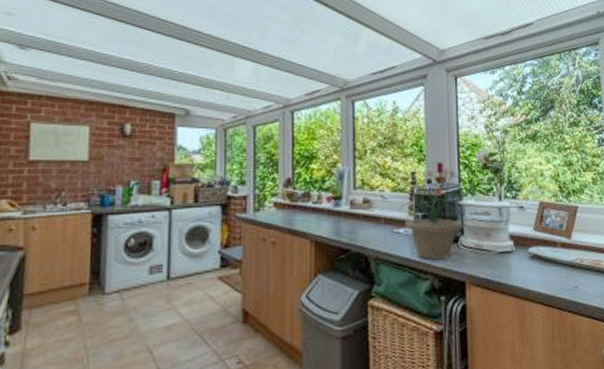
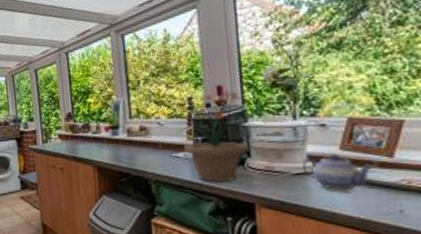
teapot: none [504,234,558,269] -> present [301,153,374,191]

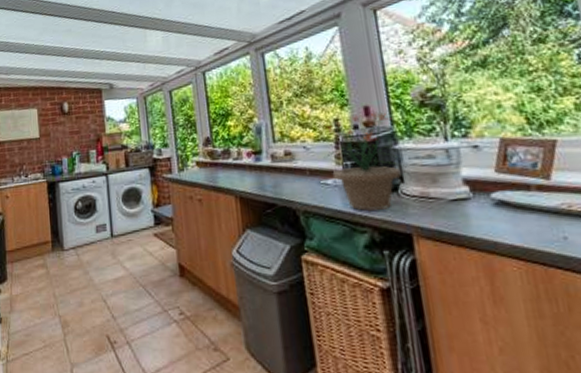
teapot: present [301,153,374,191] -> none [457,177,532,218]

